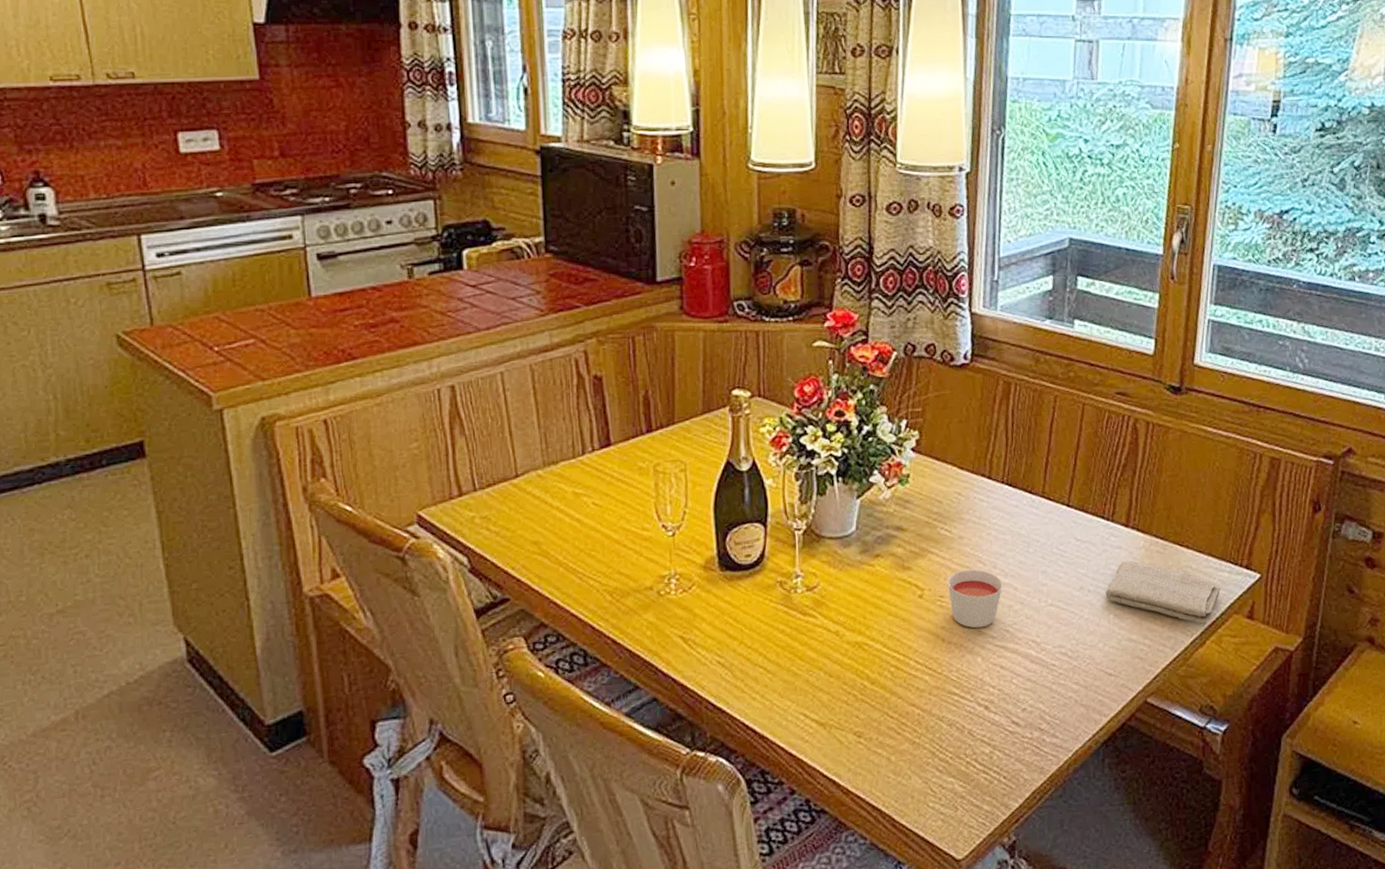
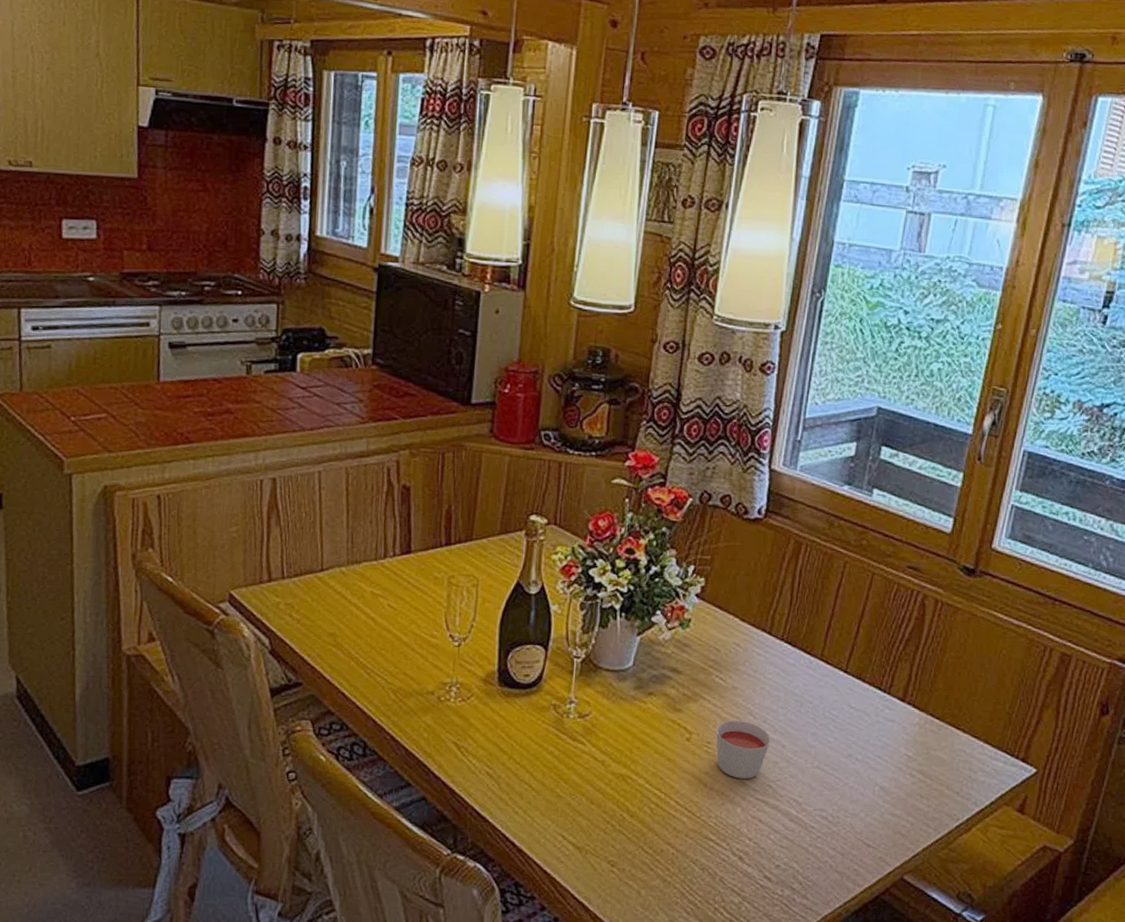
washcloth: present [1105,560,1221,625] -> none [873,735,993,812]

